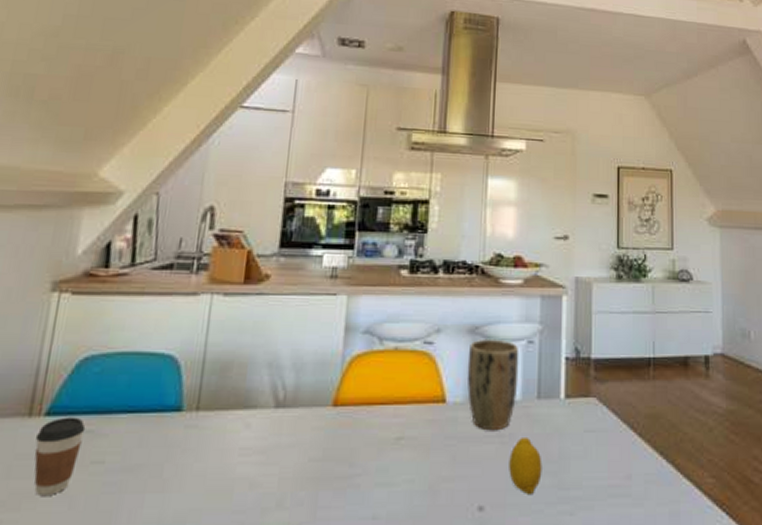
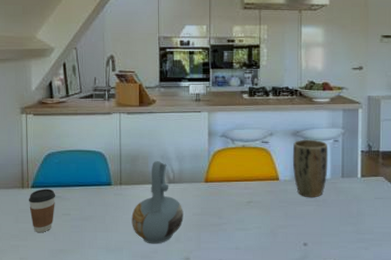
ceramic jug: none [206,371,295,513] -> present [131,161,184,244]
fruit: present [509,436,542,496] -> none [323,201,346,237]

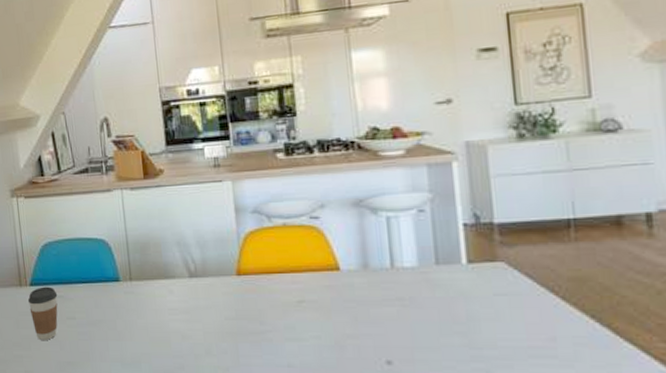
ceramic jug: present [131,161,184,244] -> none [147,248,214,358]
plant pot: present [292,139,328,198] -> none [356,210,413,295]

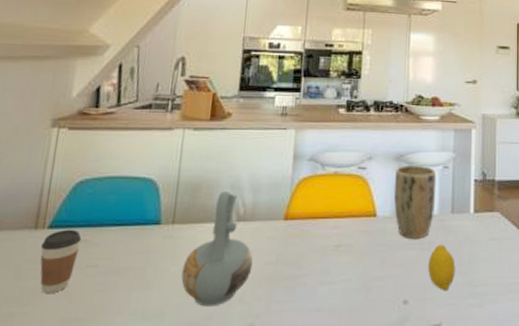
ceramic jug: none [147,248,214,358] -> present [181,191,253,307]
plant pot: none [356,210,413,295] -> present [394,164,437,240]
fruit: none [412,300,450,353] -> present [428,244,456,291]

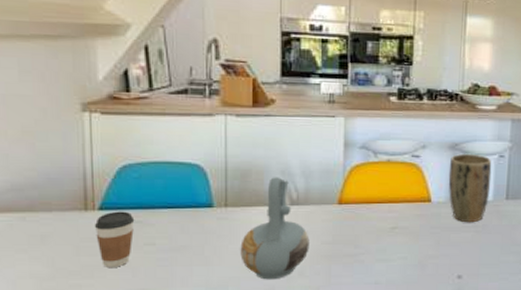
fruit: present [428,244,456,291] -> none [482,227,508,268]

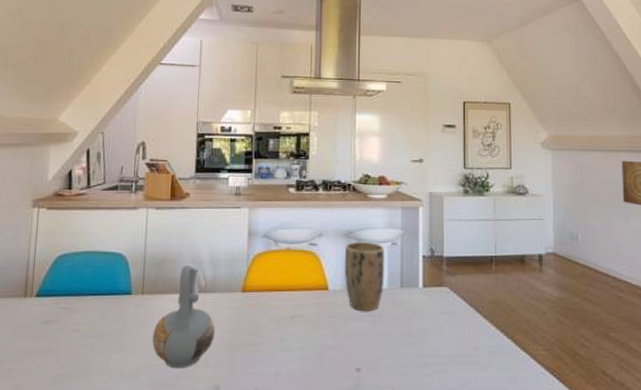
coffee cup: present [95,211,135,267] -> none [30,298,65,353]

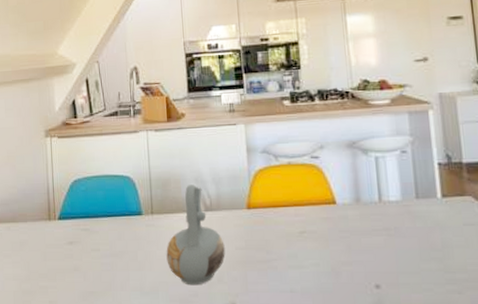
plant pot: present [344,241,385,312] -> none [350,151,397,226]

